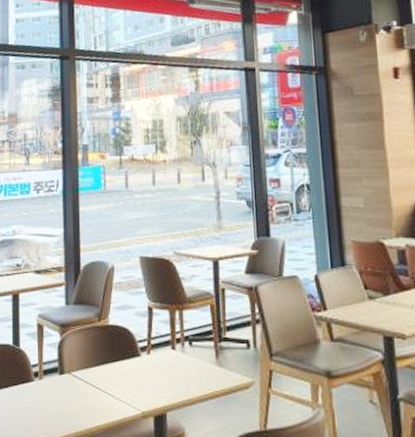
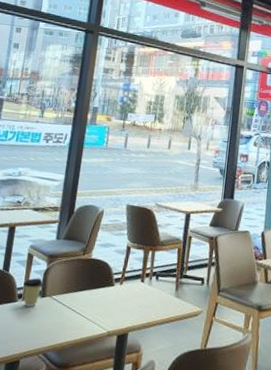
coffee cup: none [38,352,59,386] -> present [23,278,43,307]

